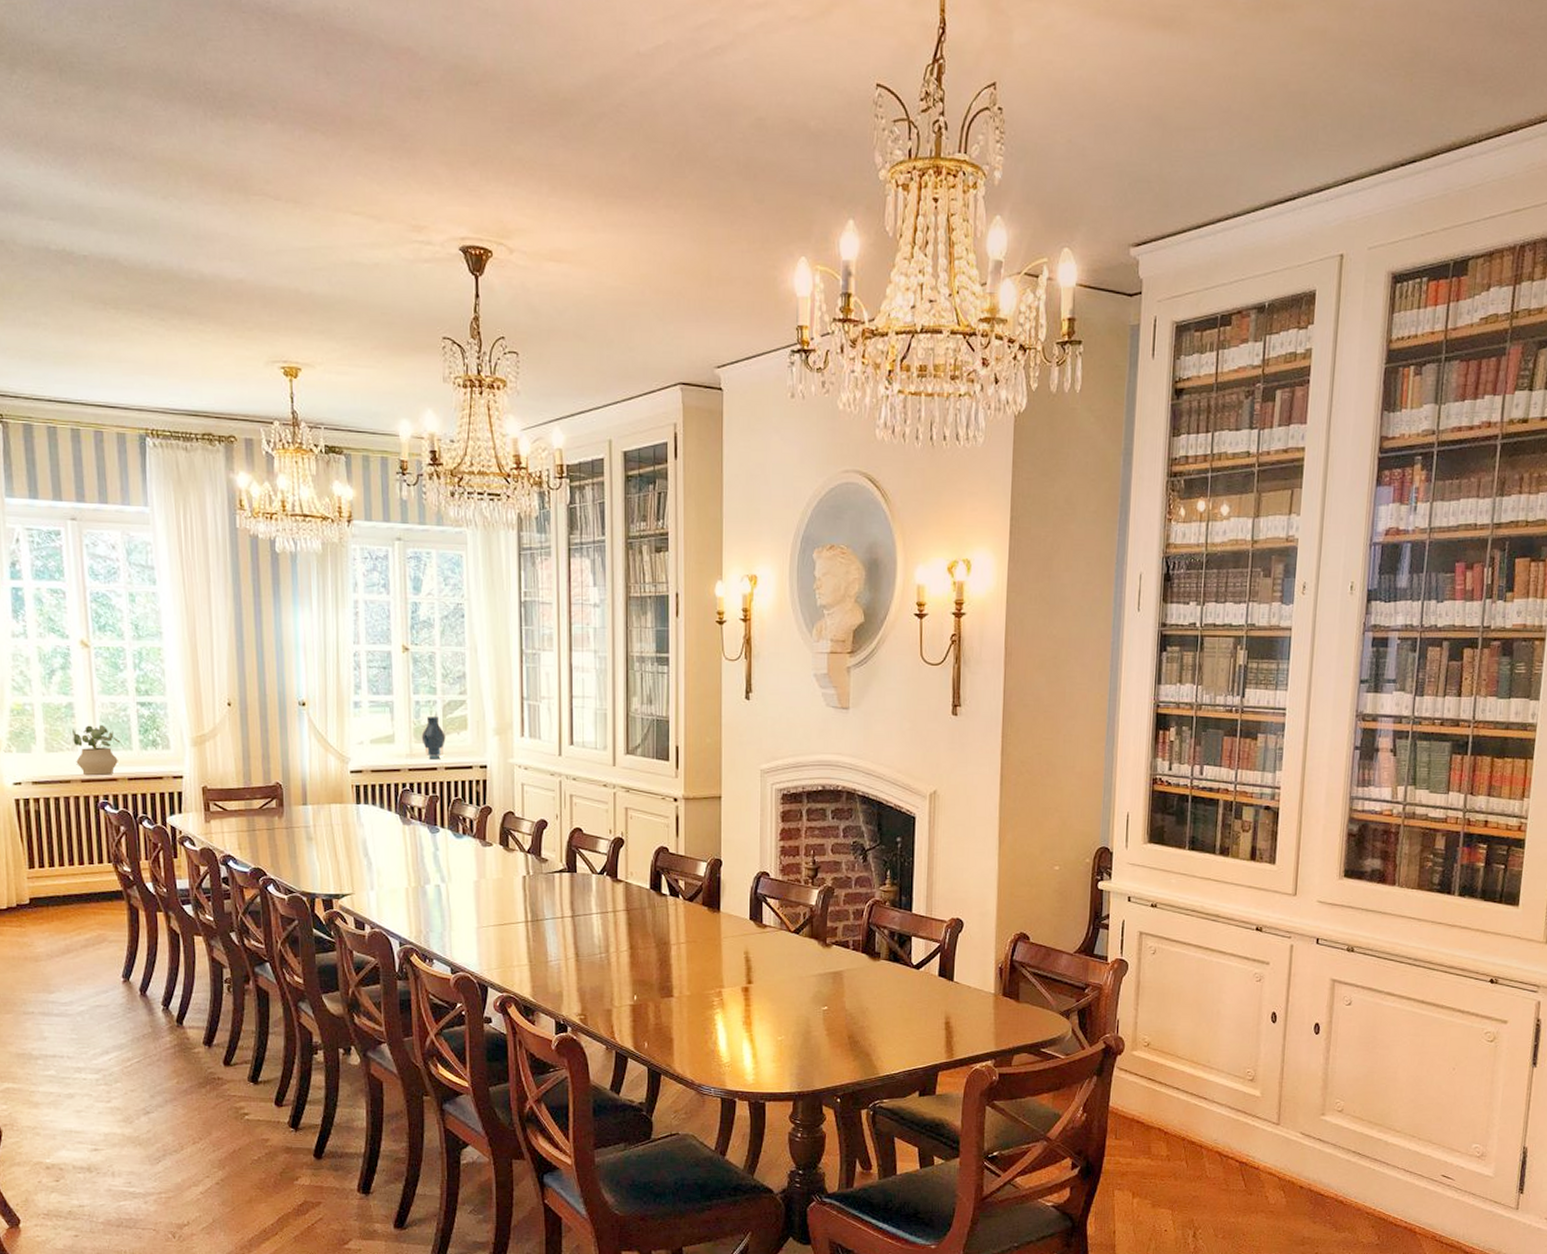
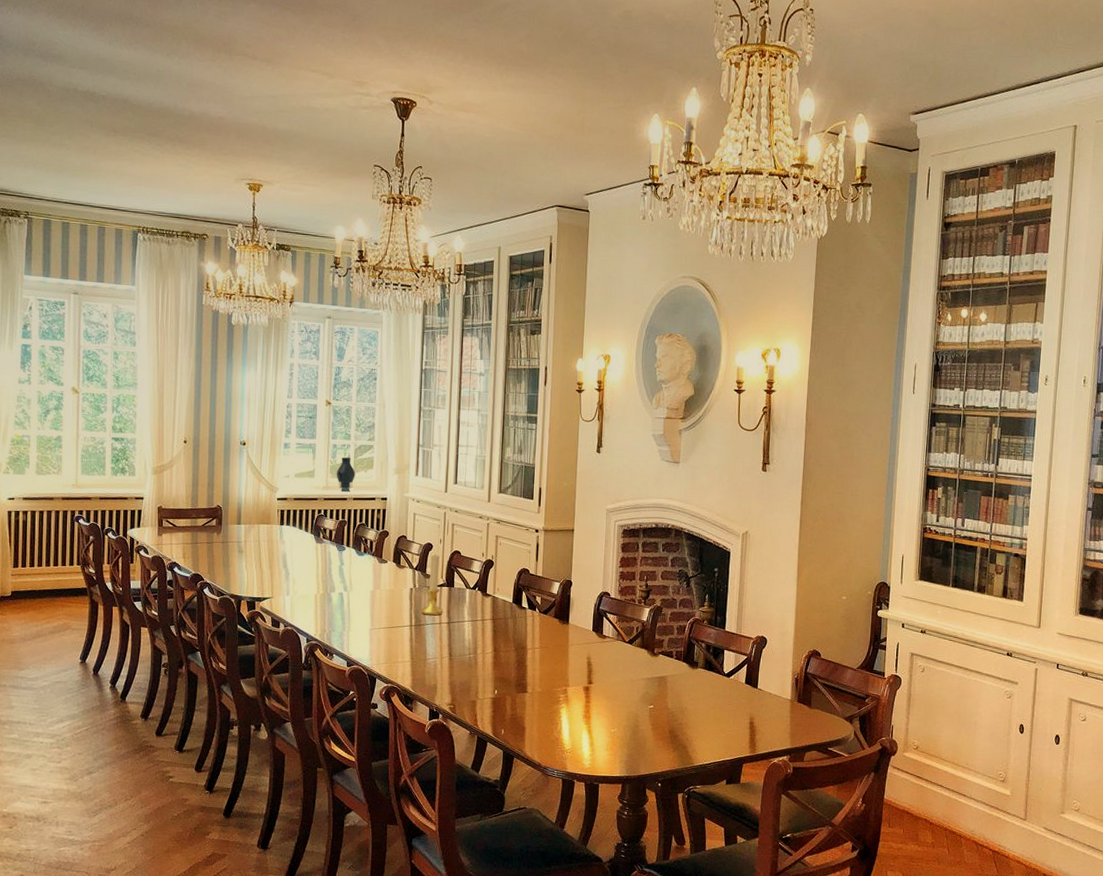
potted plant: present [72,725,121,775] -> none [59,454,97,495]
candle holder: none [538,833,565,908] -> present [421,554,443,616]

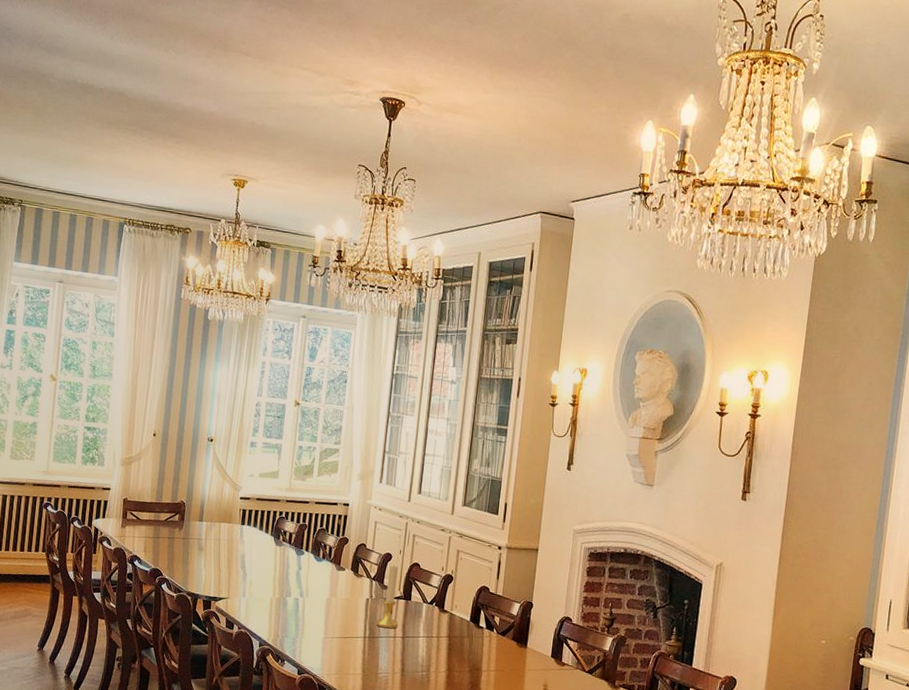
vase: present [336,457,355,492] -> none [300,460,319,495]

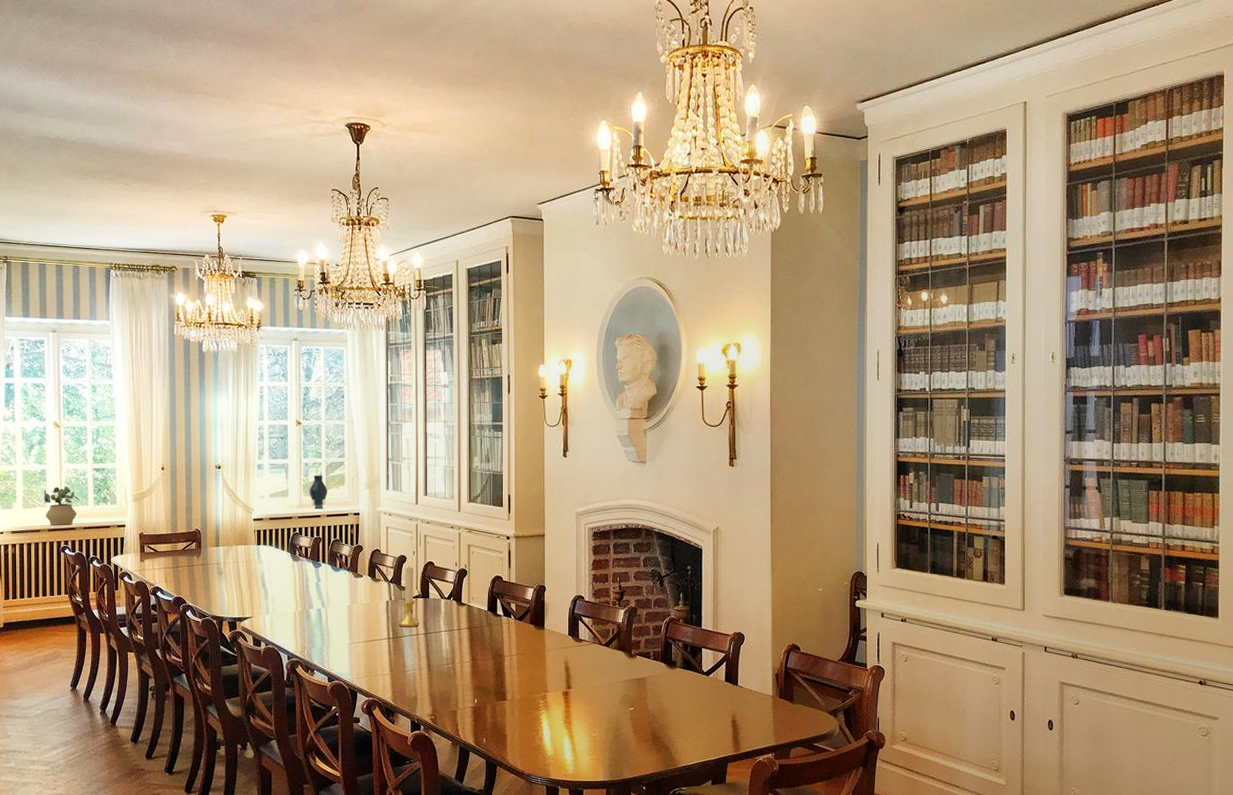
potted plant: none [31,441,68,482] -> present [44,487,80,525]
vase: none [300,460,319,495] -> present [309,475,328,509]

